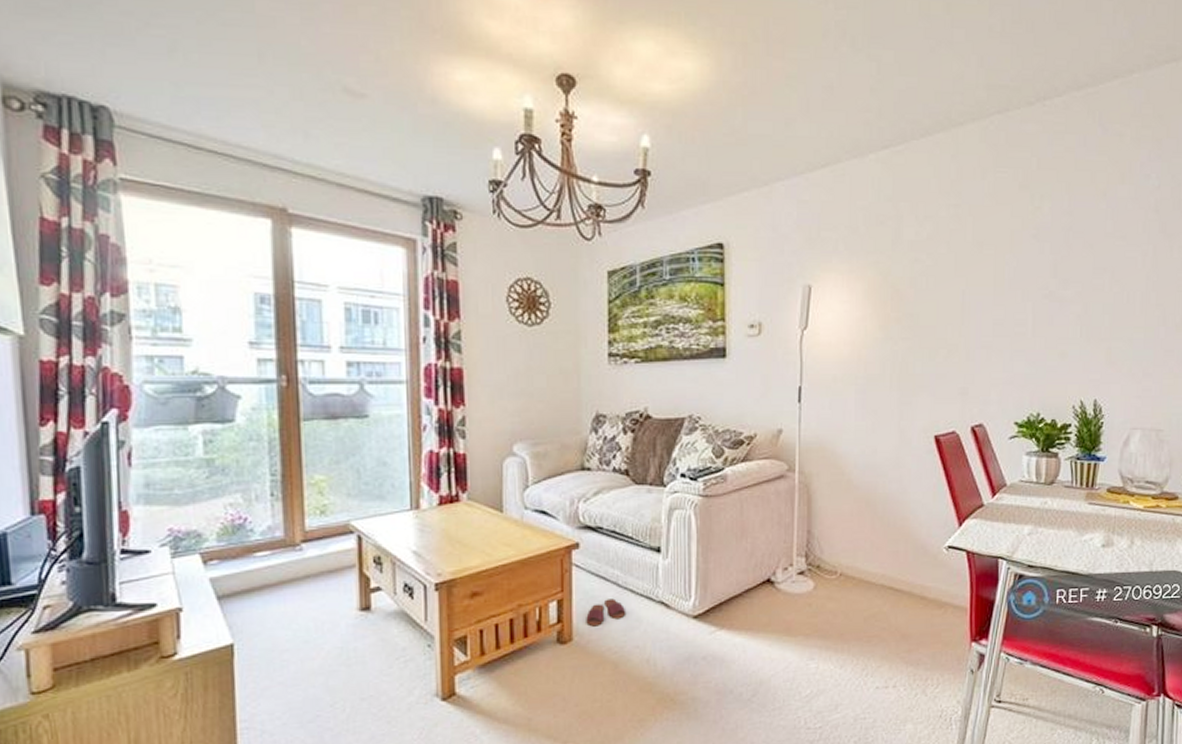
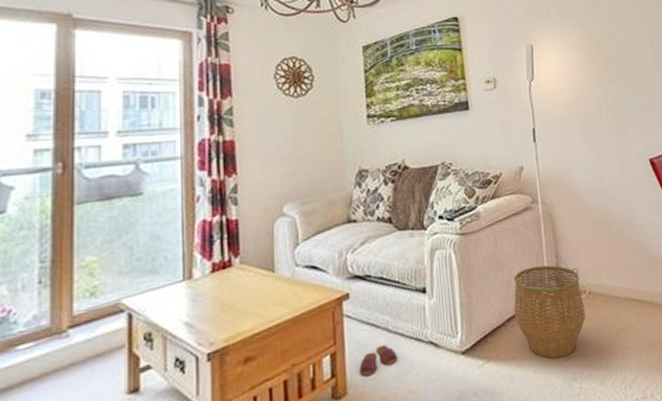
basket: none [754,539,834,636] -> present [513,265,586,359]

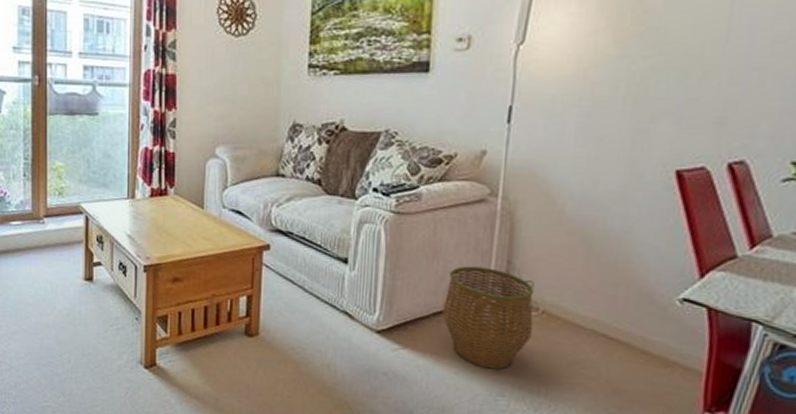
slippers: present [359,345,397,377] -> none [272,301,309,326]

